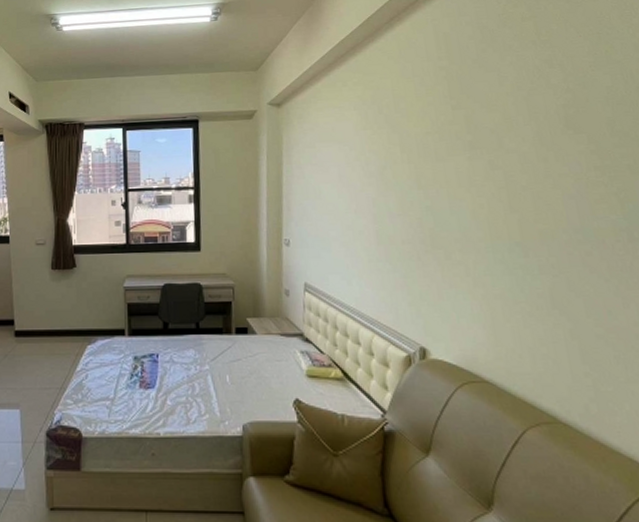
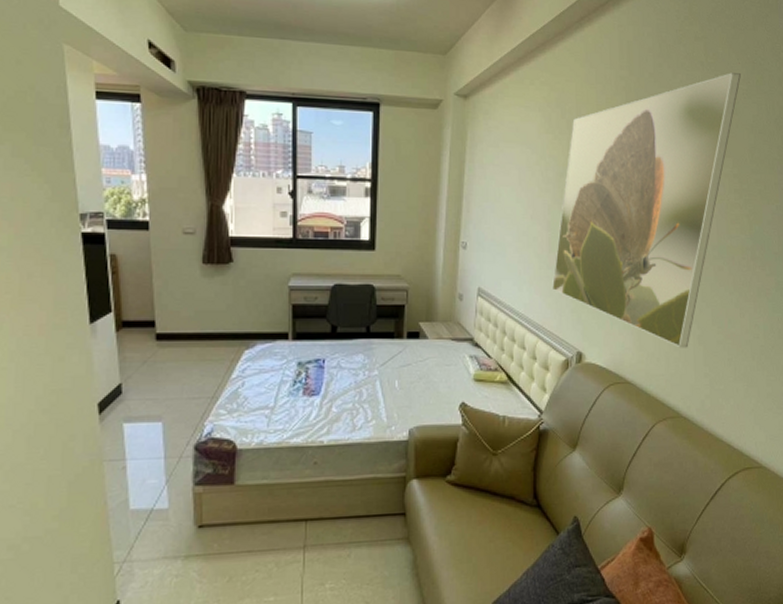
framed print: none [384,46,585,343] -> present [552,73,741,348]

